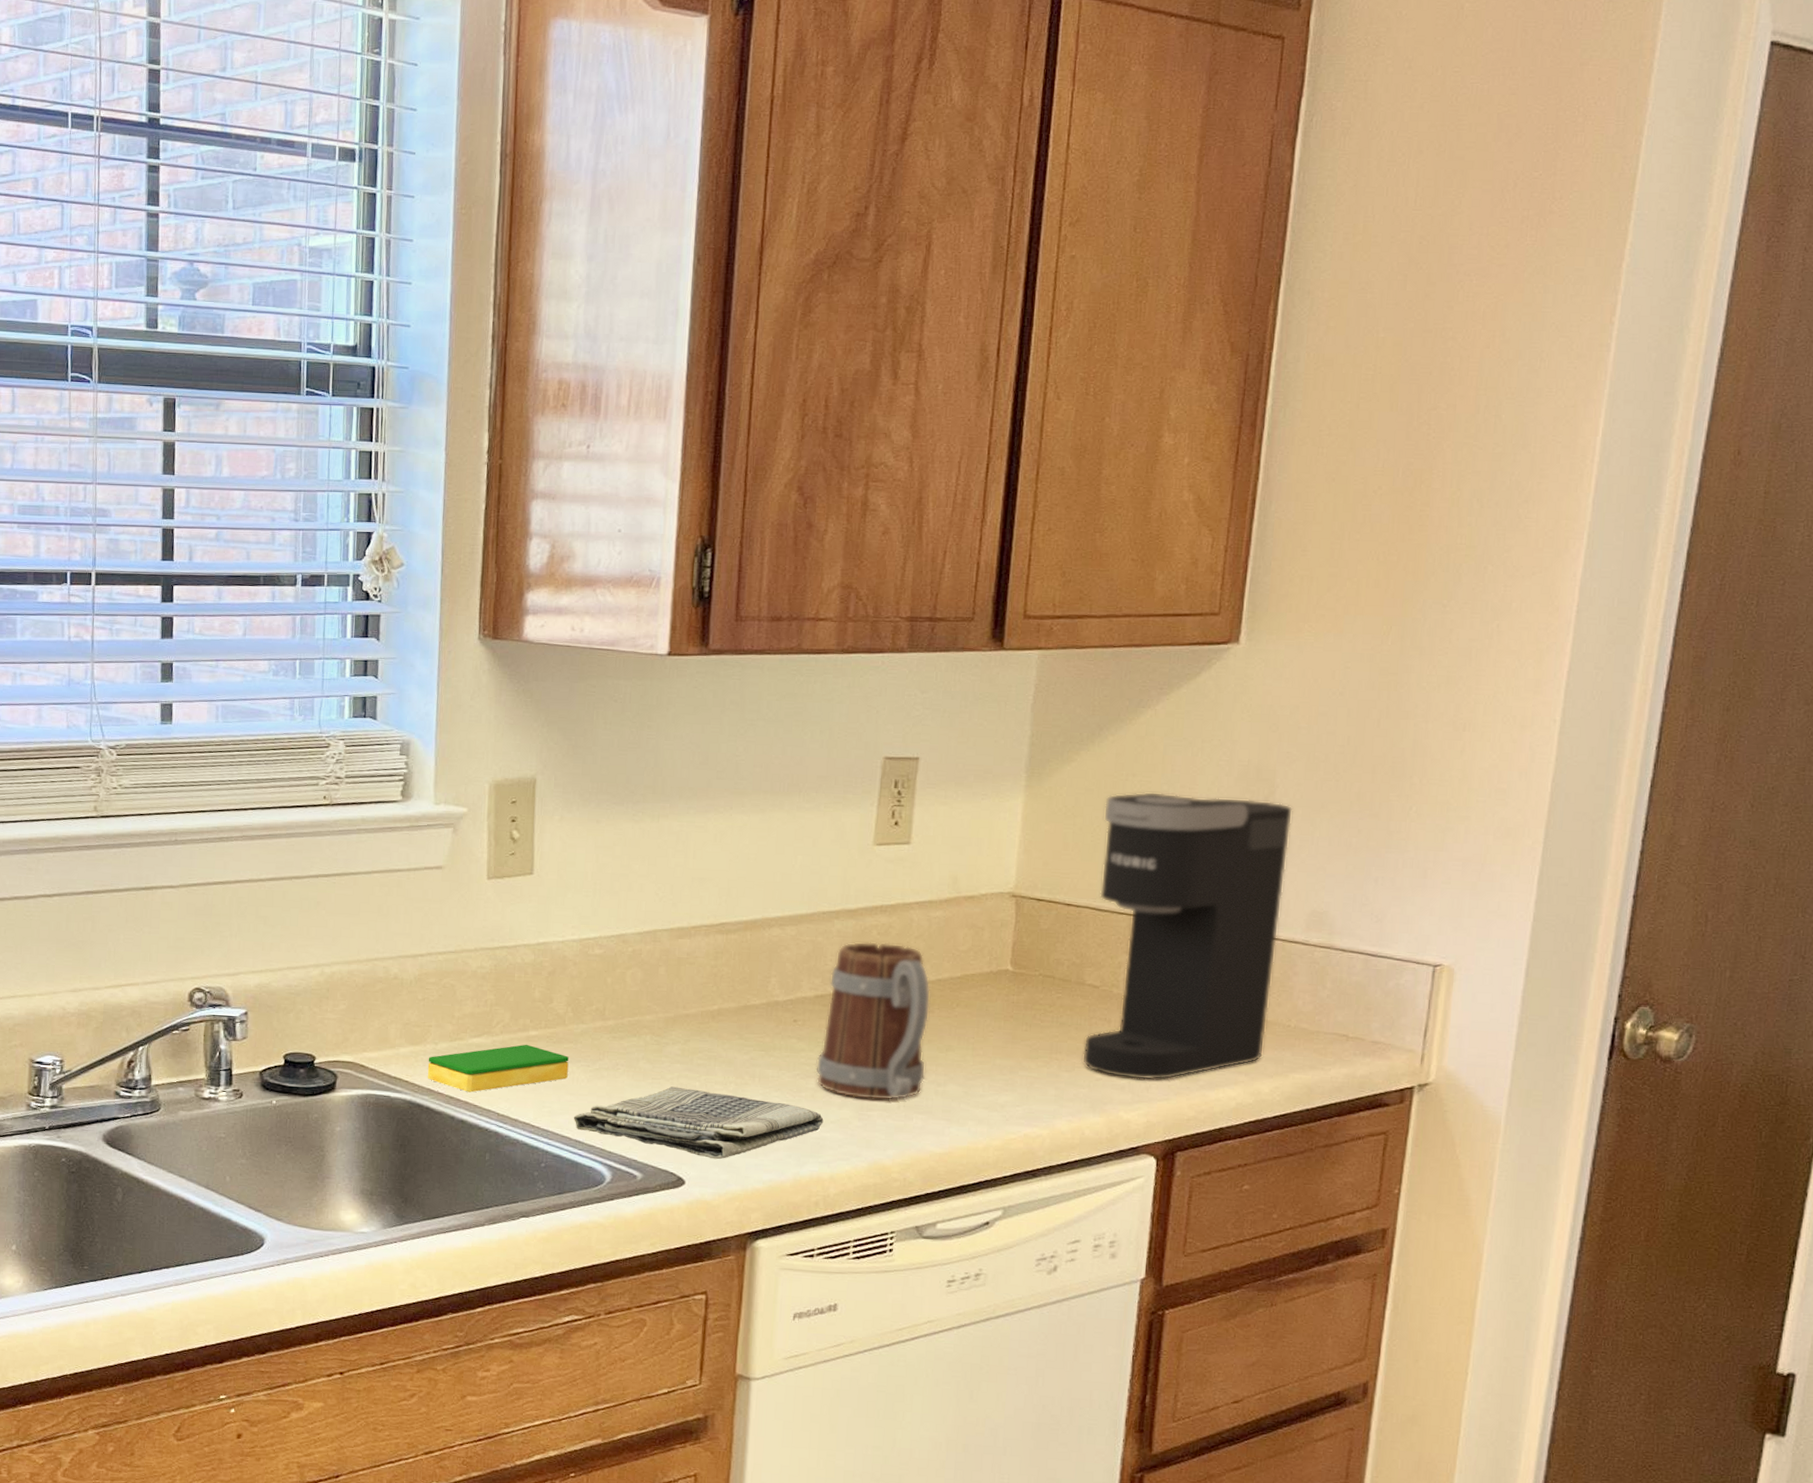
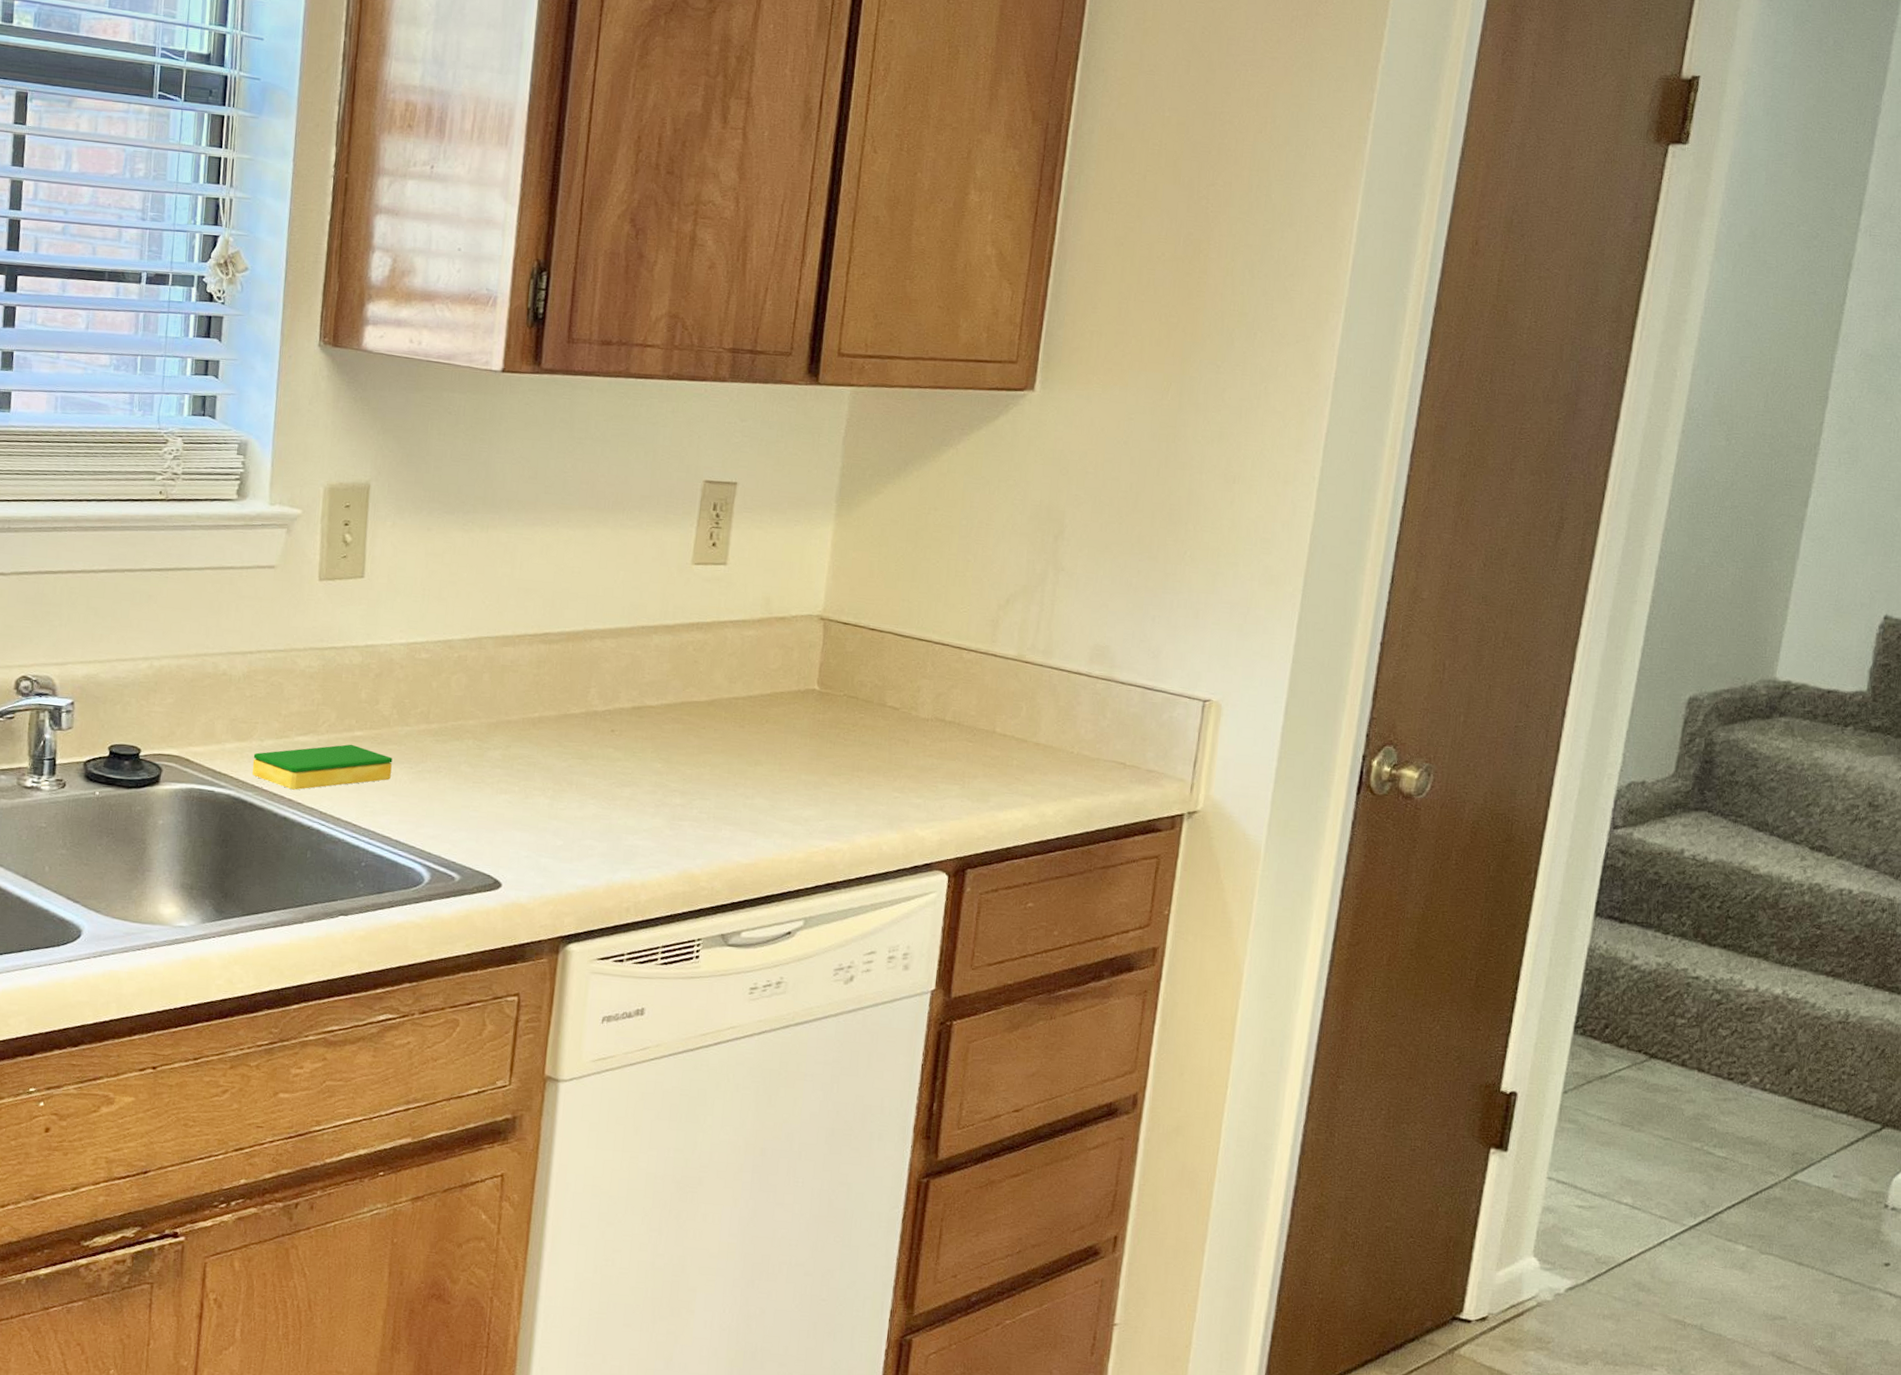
dish towel: present [574,1086,824,1160] -> none [395,790,637,864]
mug: present [815,941,931,1101] -> none [630,656,742,811]
coffee maker: present [1082,791,1293,1080] -> none [882,525,1080,800]

